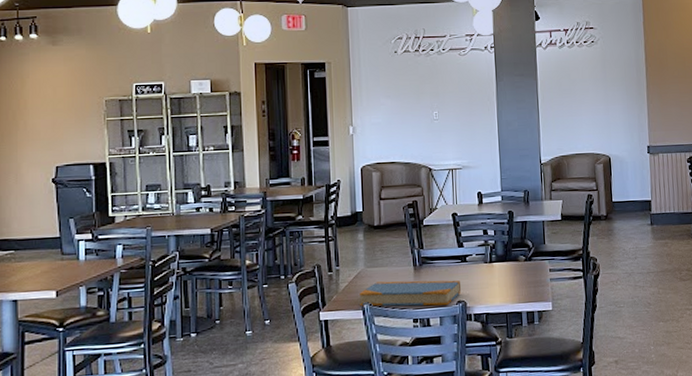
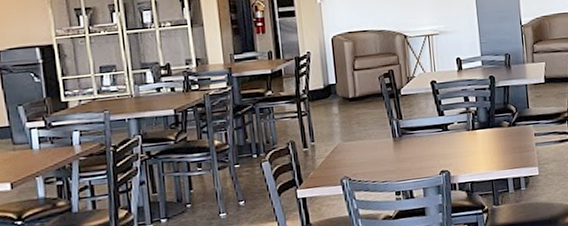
book: present [359,280,461,307] -> none [337,149,444,182]

